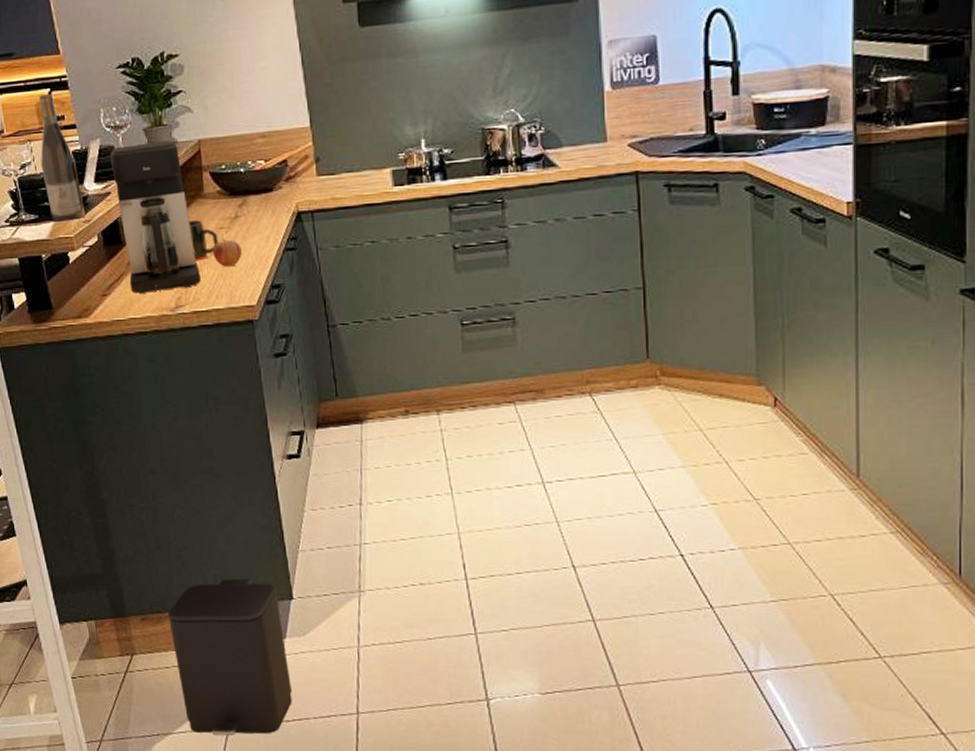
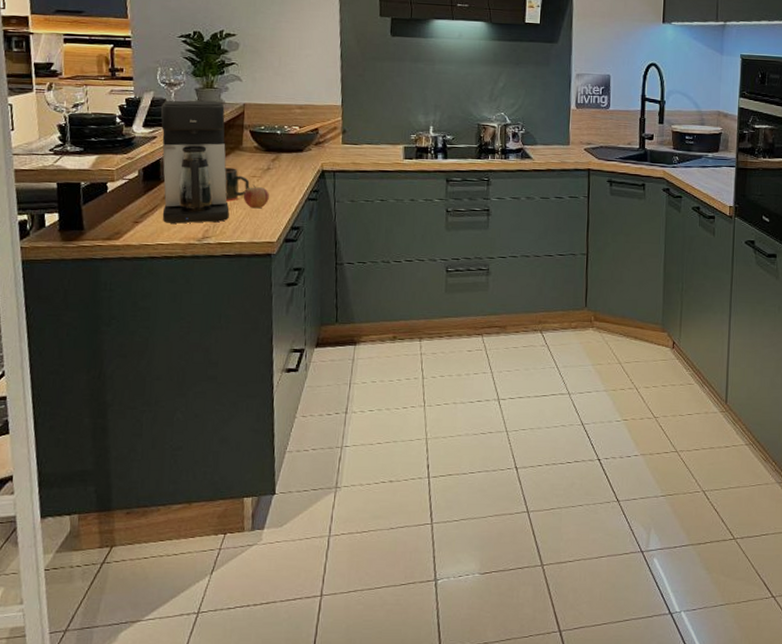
wine bottle: present [39,94,85,222] -> none [93,49,130,156]
pedal bin: present [167,578,292,736] -> none [153,475,264,621]

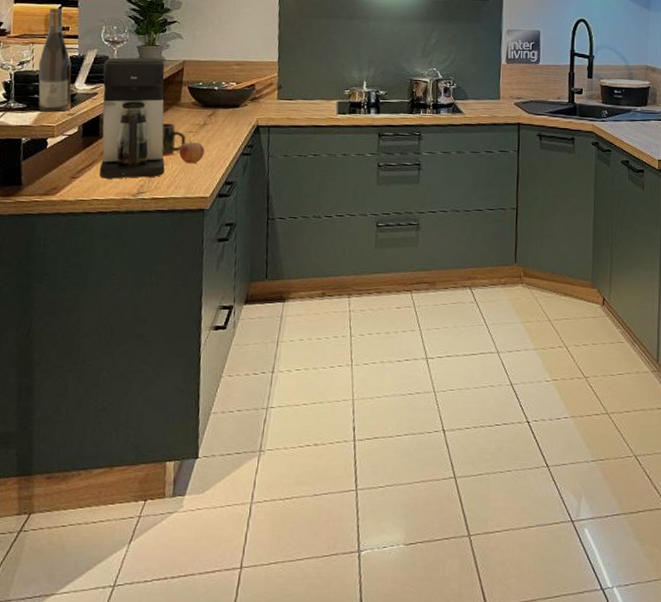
wine bottle: none [93,49,130,156] -> present [38,8,72,113]

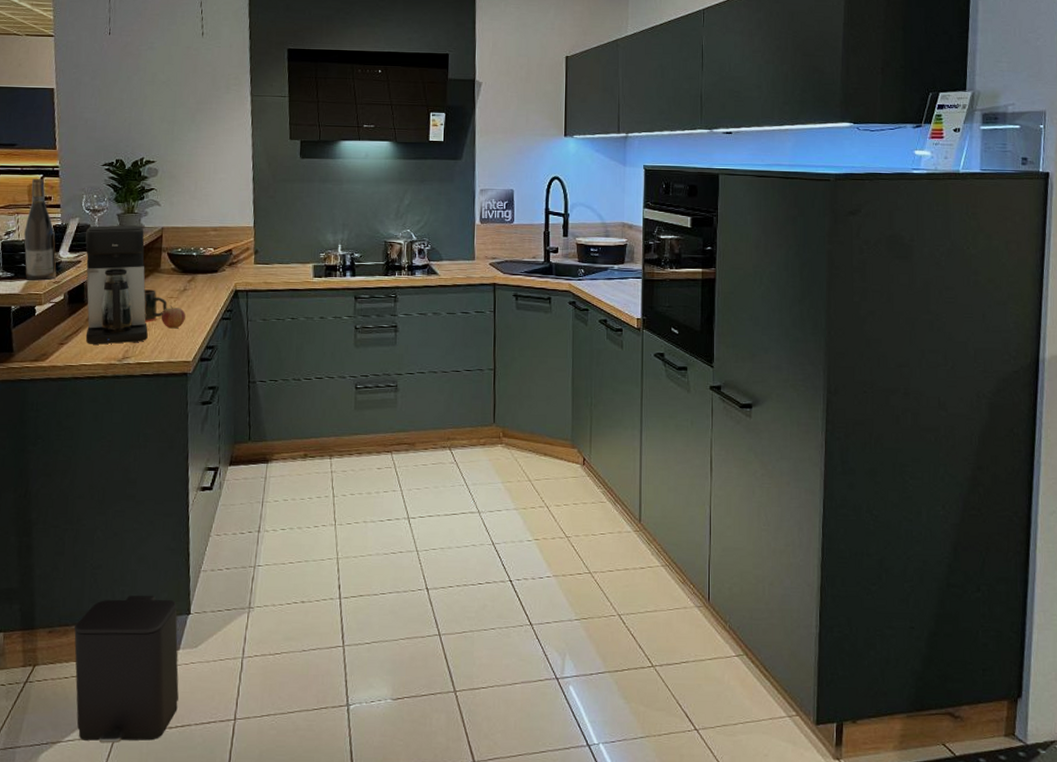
pedal bin: none [73,438,185,595] -> present [73,595,179,744]

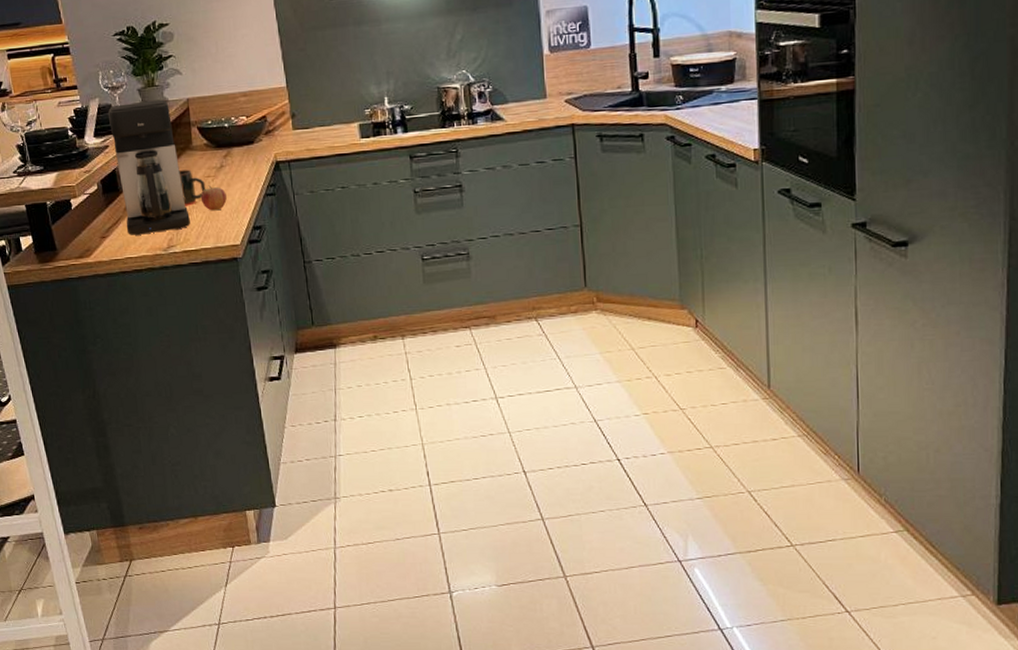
wine bottle: present [23,179,57,281] -> none [44,59,86,172]
pedal bin: present [73,595,179,744] -> none [162,489,276,632]

